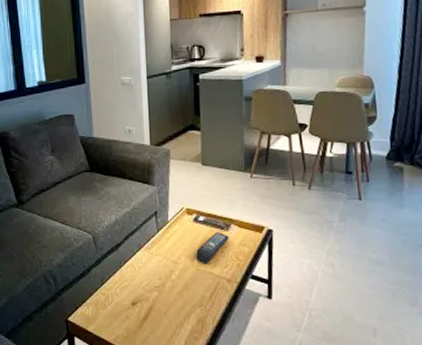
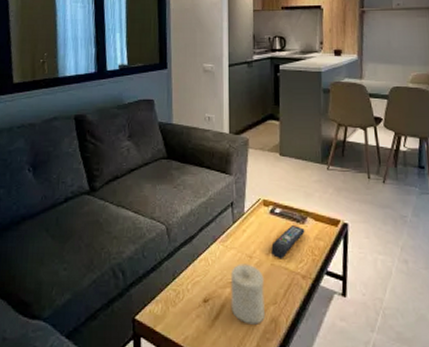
candle: none [157,269,192,325] -> present [230,264,265,325]

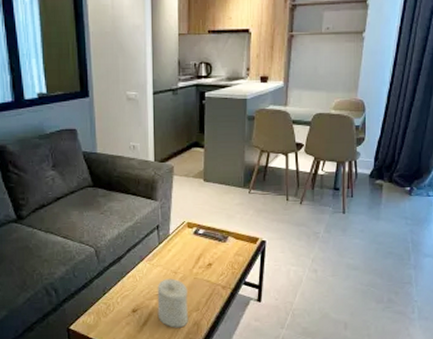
remote control: present [271,224,305,259] -> none [195,243,226,274]

